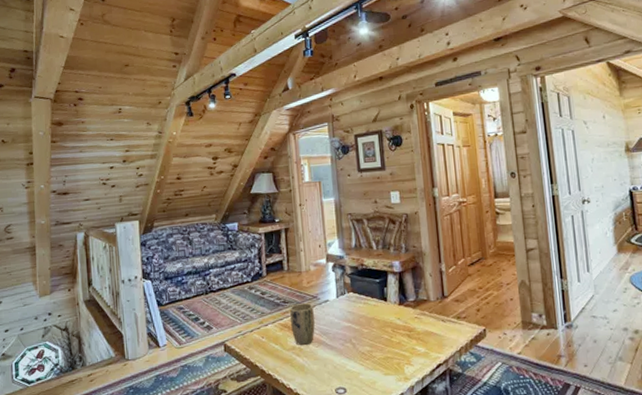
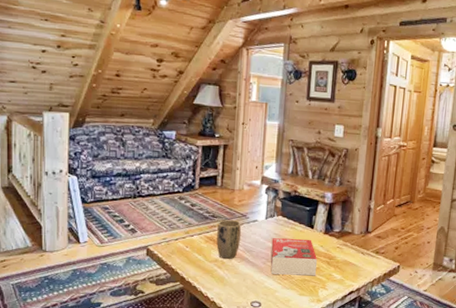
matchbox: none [346,312,399,355] -> present [270,238,317,276]

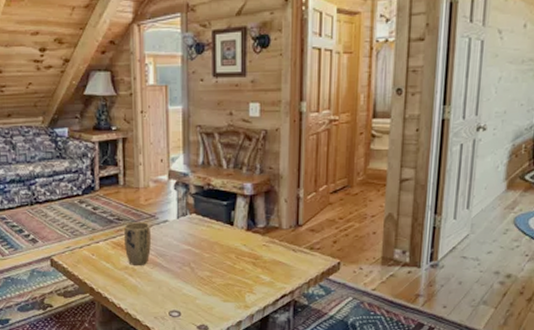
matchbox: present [270,238,317,276] -> none [186,238,241,280]

